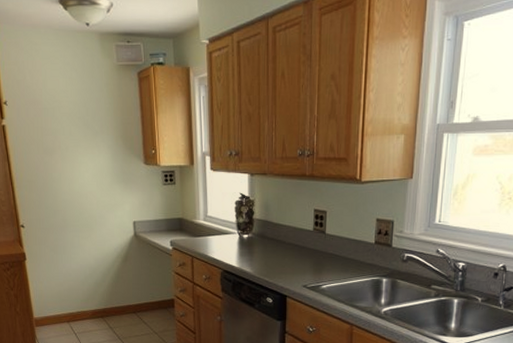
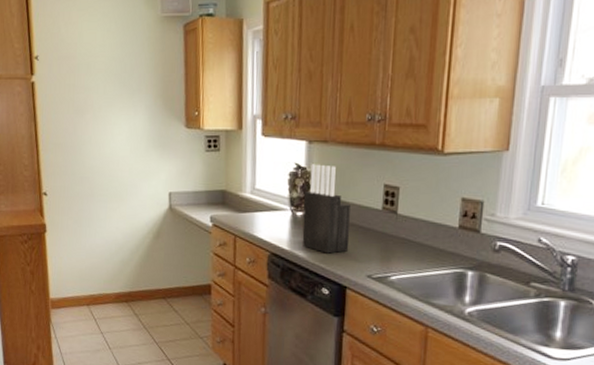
knife block: none [248,194,288,269] -> present [302,164,350,254]

